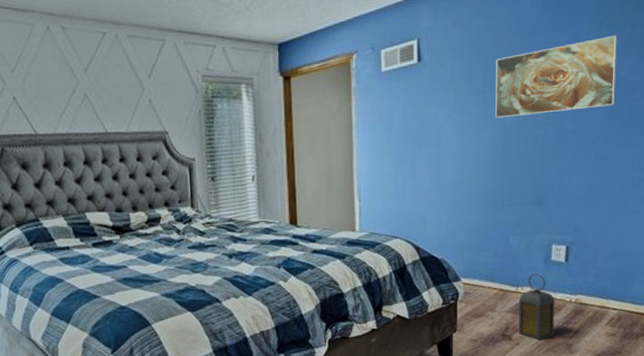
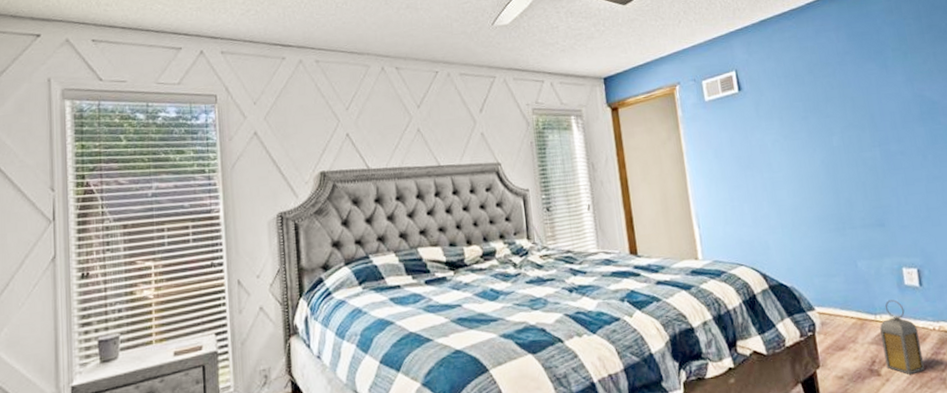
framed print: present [495,34,618,119] -> none [813,62,935,142]

